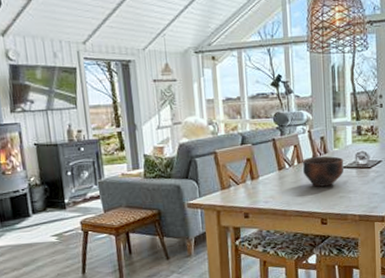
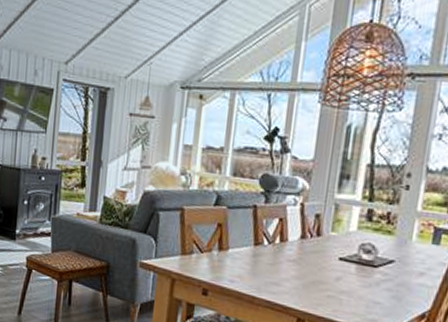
bowl: present [302,156,344,187] -> none [284,237,342,279]

